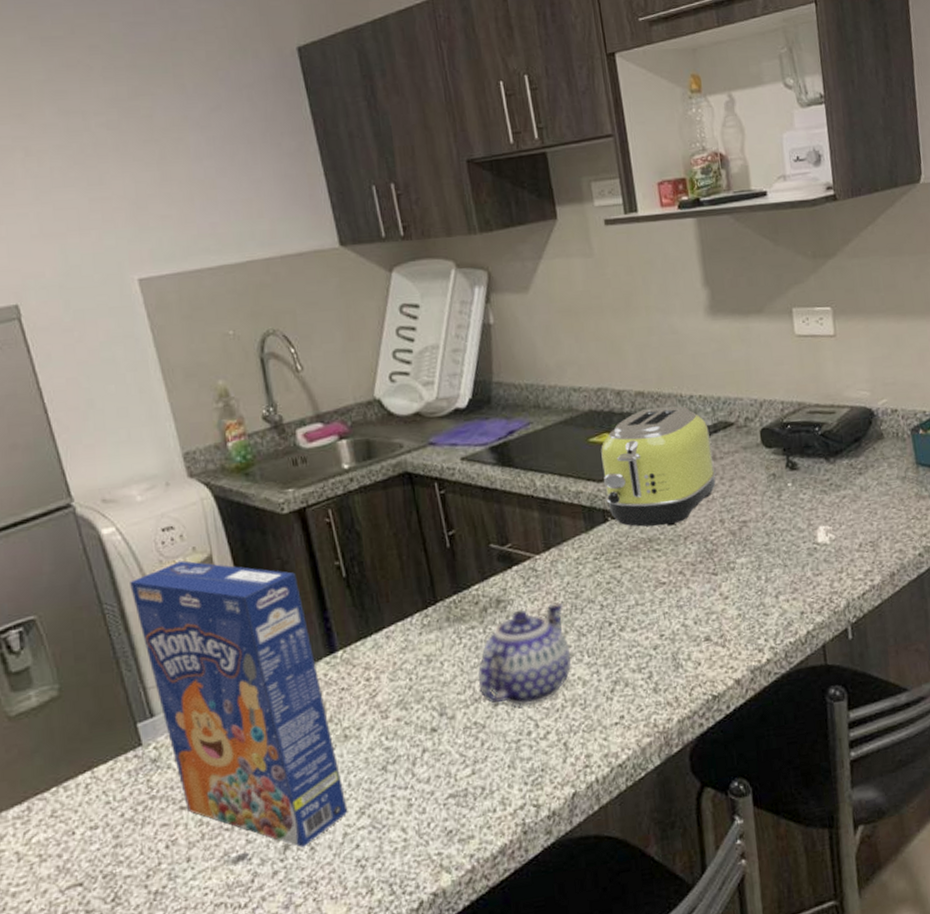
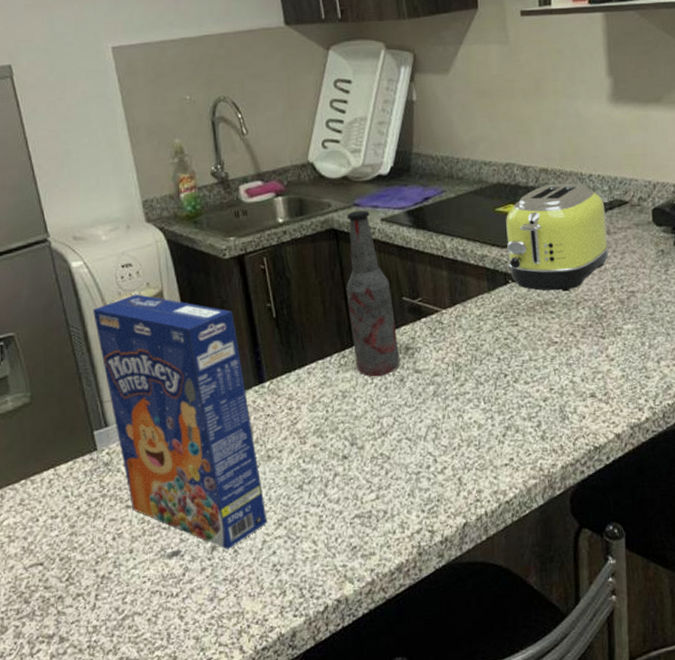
bottle: none [421,449,492,637] -> present [346,210,401,377]
teapot: present [478,602,572,706] -> none [386,353,469,443]

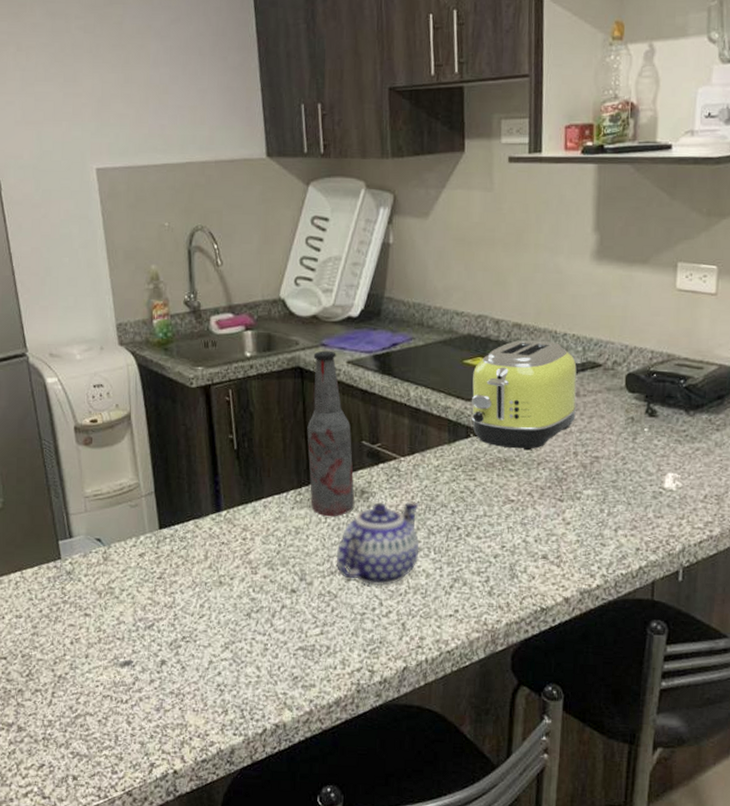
cereal box: present [93,294,268,549] -> none [64,414,215,665]
teapot: none [386,353,469,443] -> present [336,501,420,586]

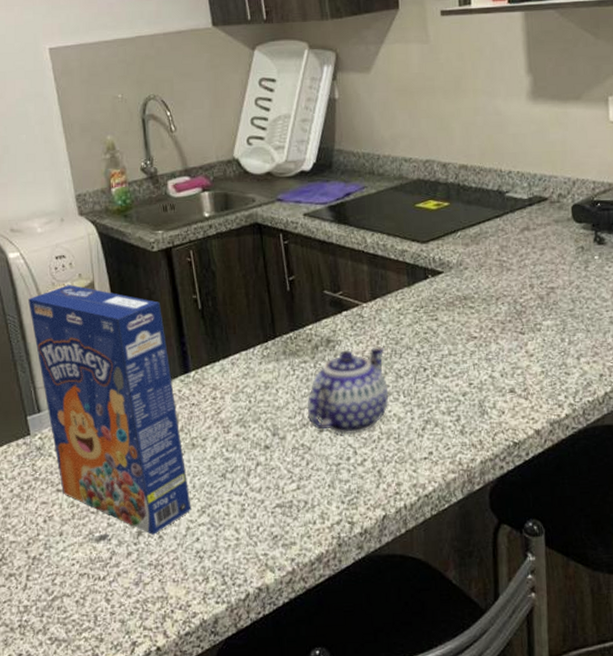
cereal box: none [64,414,215,665] -> present [28,285,192,535]
bottle: present [307,350,355,517] -> none [269,205,322,369]
toaster: present [470,339,577,451] -> none [426,179,529,287]

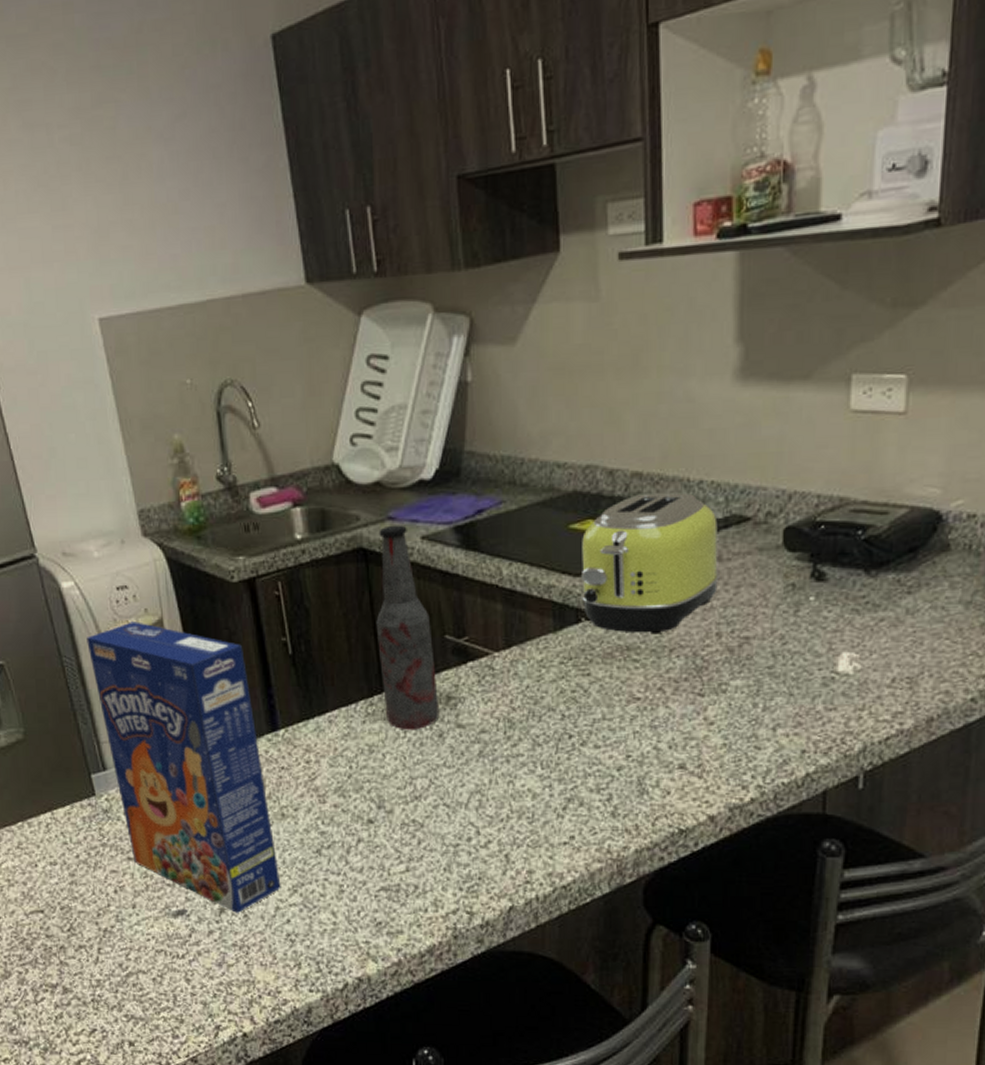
bottle: none [269,205,322,369] -> present [376,525,440,731]
teapot: present [307,346,389,435] -> none [420,706,523,811]
toaster: none [426,179,529,287] -> present [580,491,720,635]

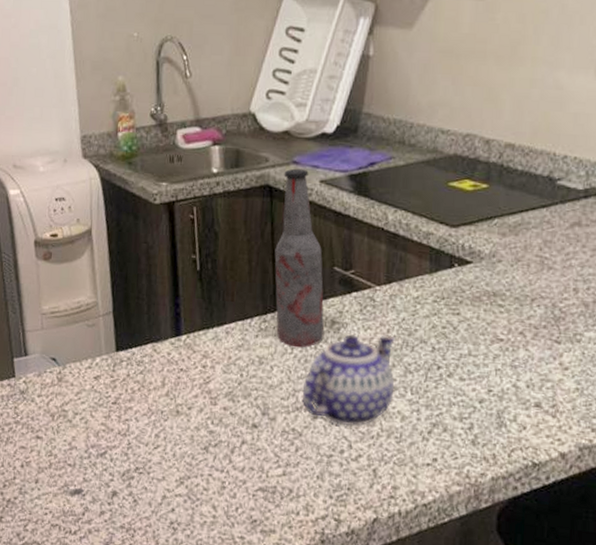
cereal box: present [87,621,281,913] -> none [24,229,170,498]
teapot: none [420,706,523,811] -> present [301,334,395,427]
toaster: present [580,491,720,635] -> none [455,161,579,285]

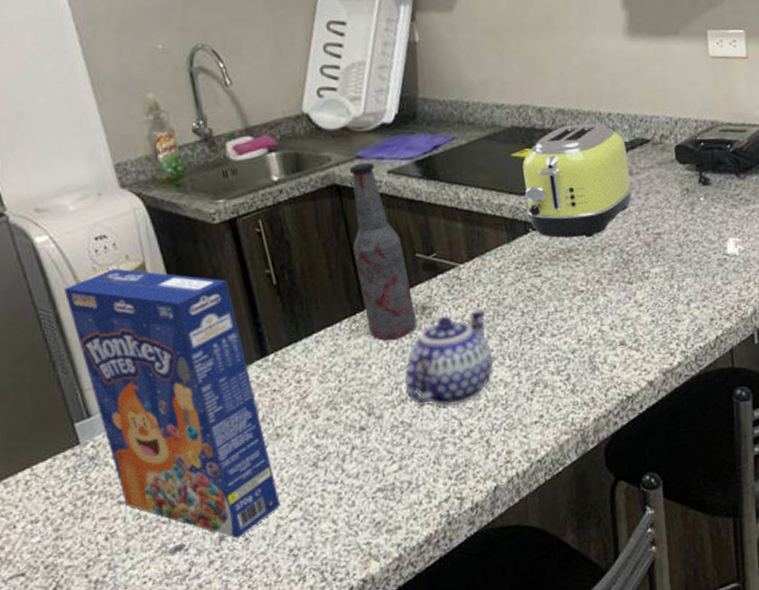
cereal box: none [24,229,170,498] -> present [64,268,281,539]
toaster: none [455,161,579,285] -> present [522,123,633,238]

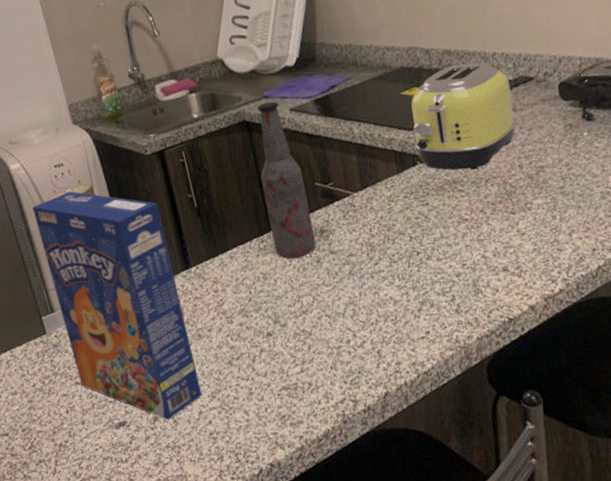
teapot: present [404,309,494,406] -> none [305,233,385,319]

